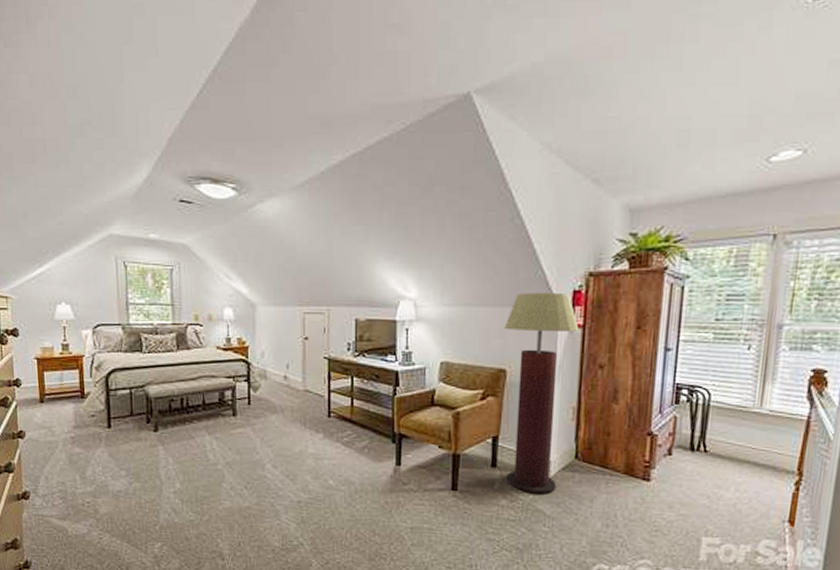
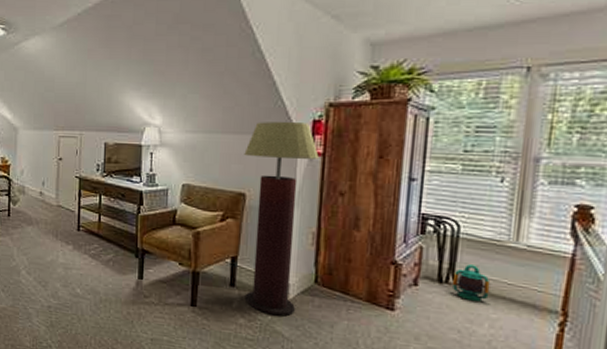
lantern: none [702,431,737,468] -> present [452,264,491,303]

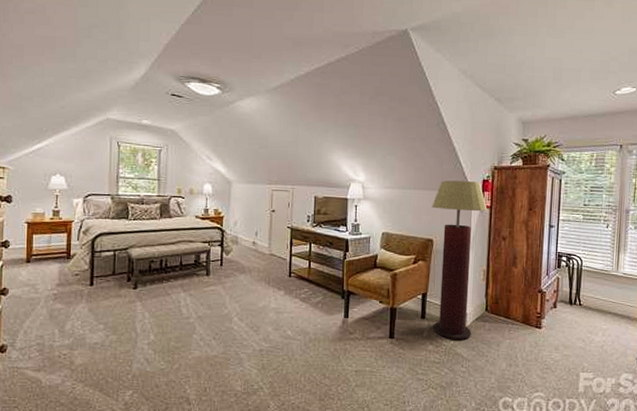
lantern: present [452,264,491,303] -> none [578,289,602,318]

